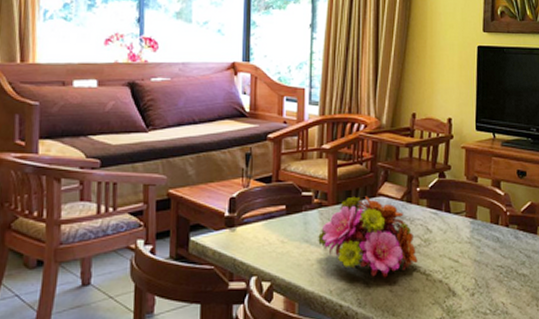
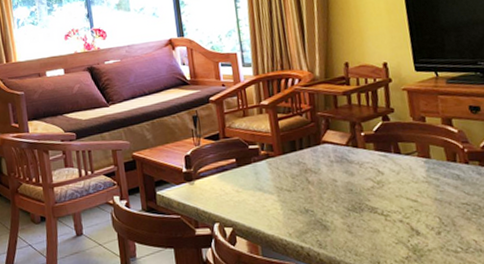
flower bouquet: present [318,196,418,278] -> none [270,144,374,220]

